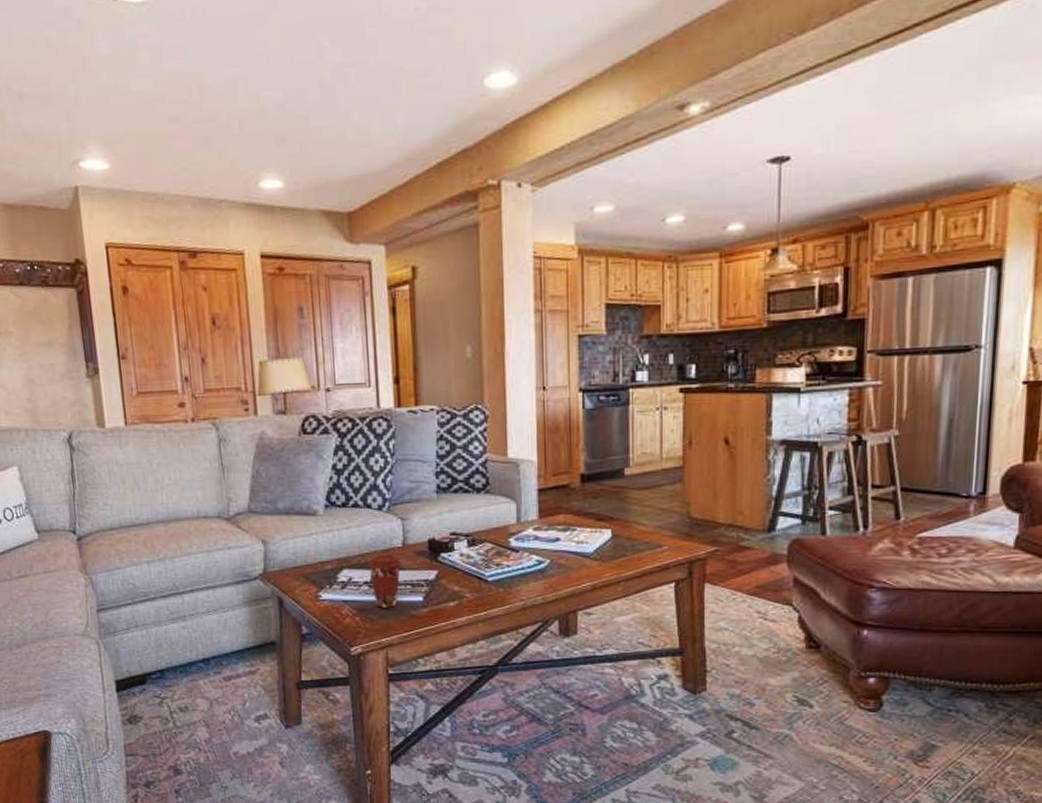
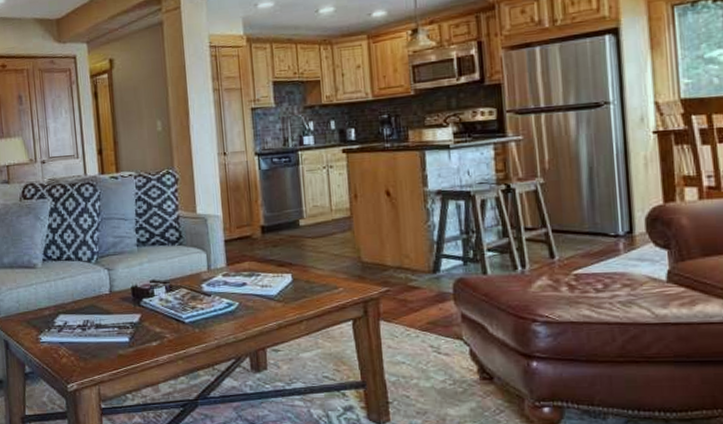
coffee cup: present [367,554,402,608] -> none [80,300,109,348]

